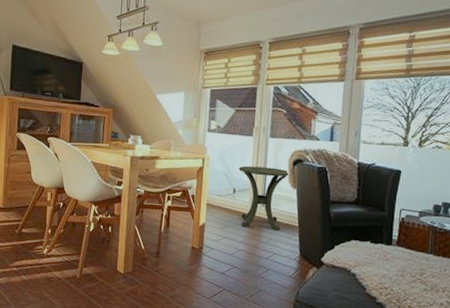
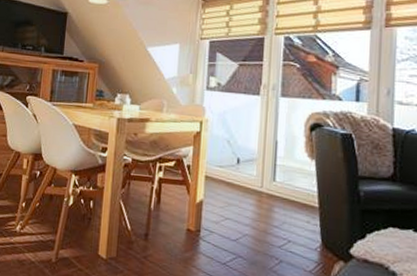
side table: present [238,166,290,231] -> none [243,130,307,212]

